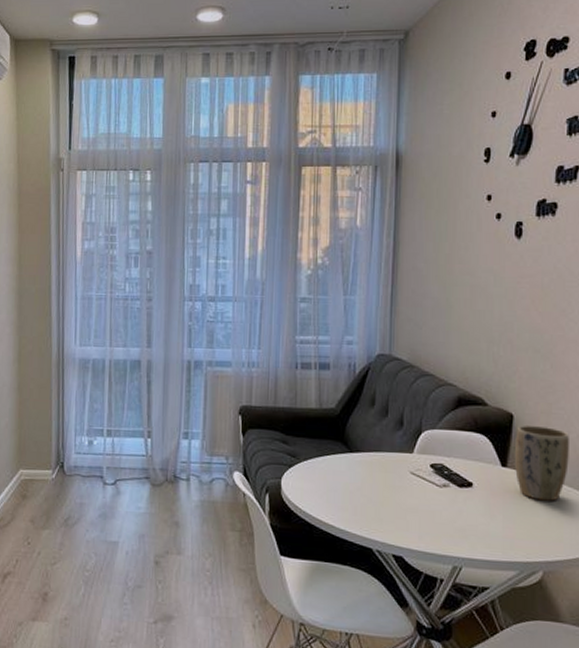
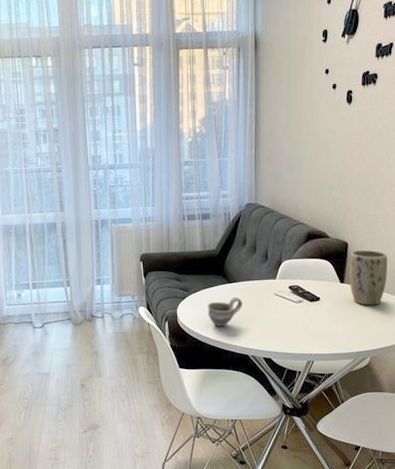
cup: none [321,471,368,508] -> present [207,297,243,327]

